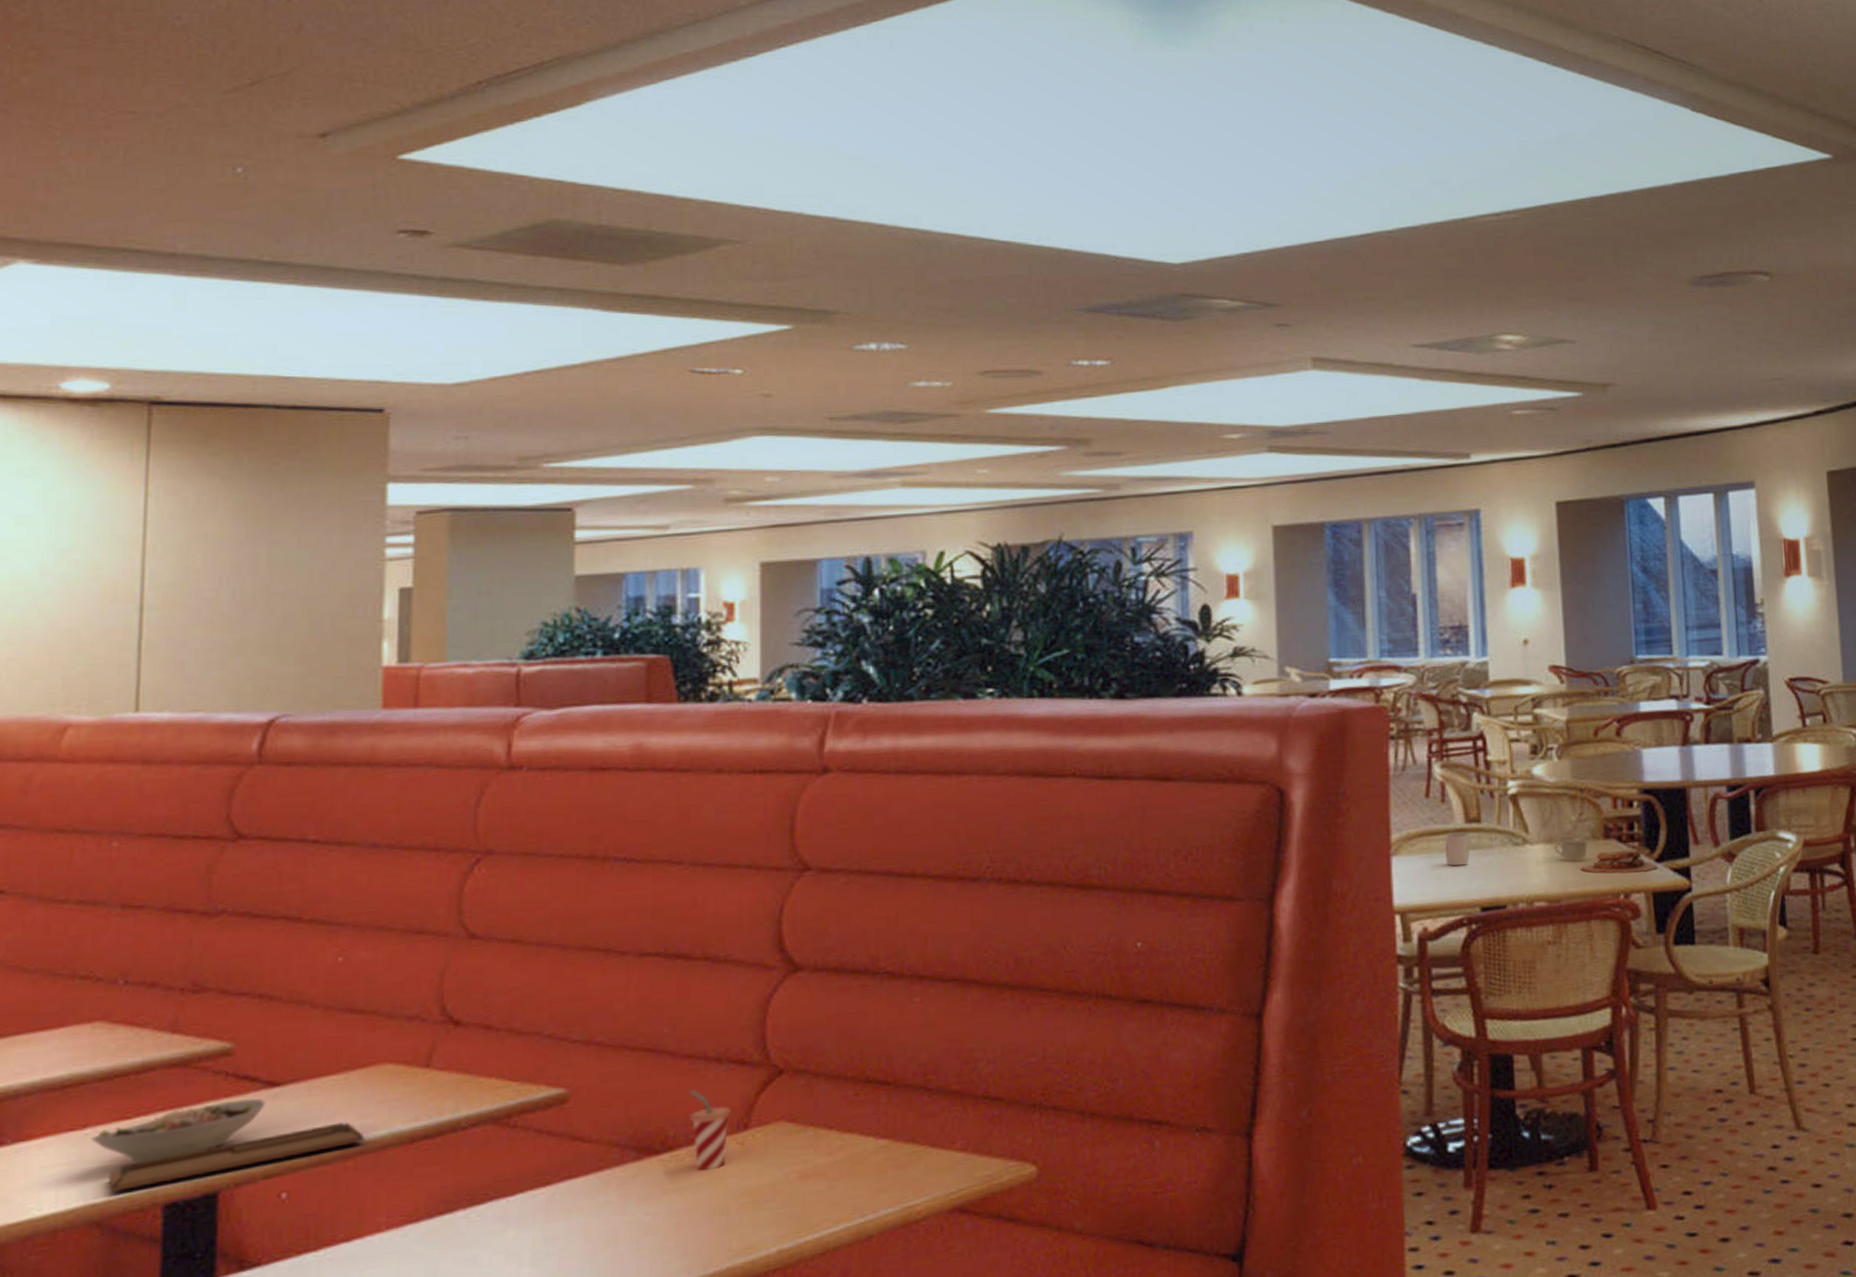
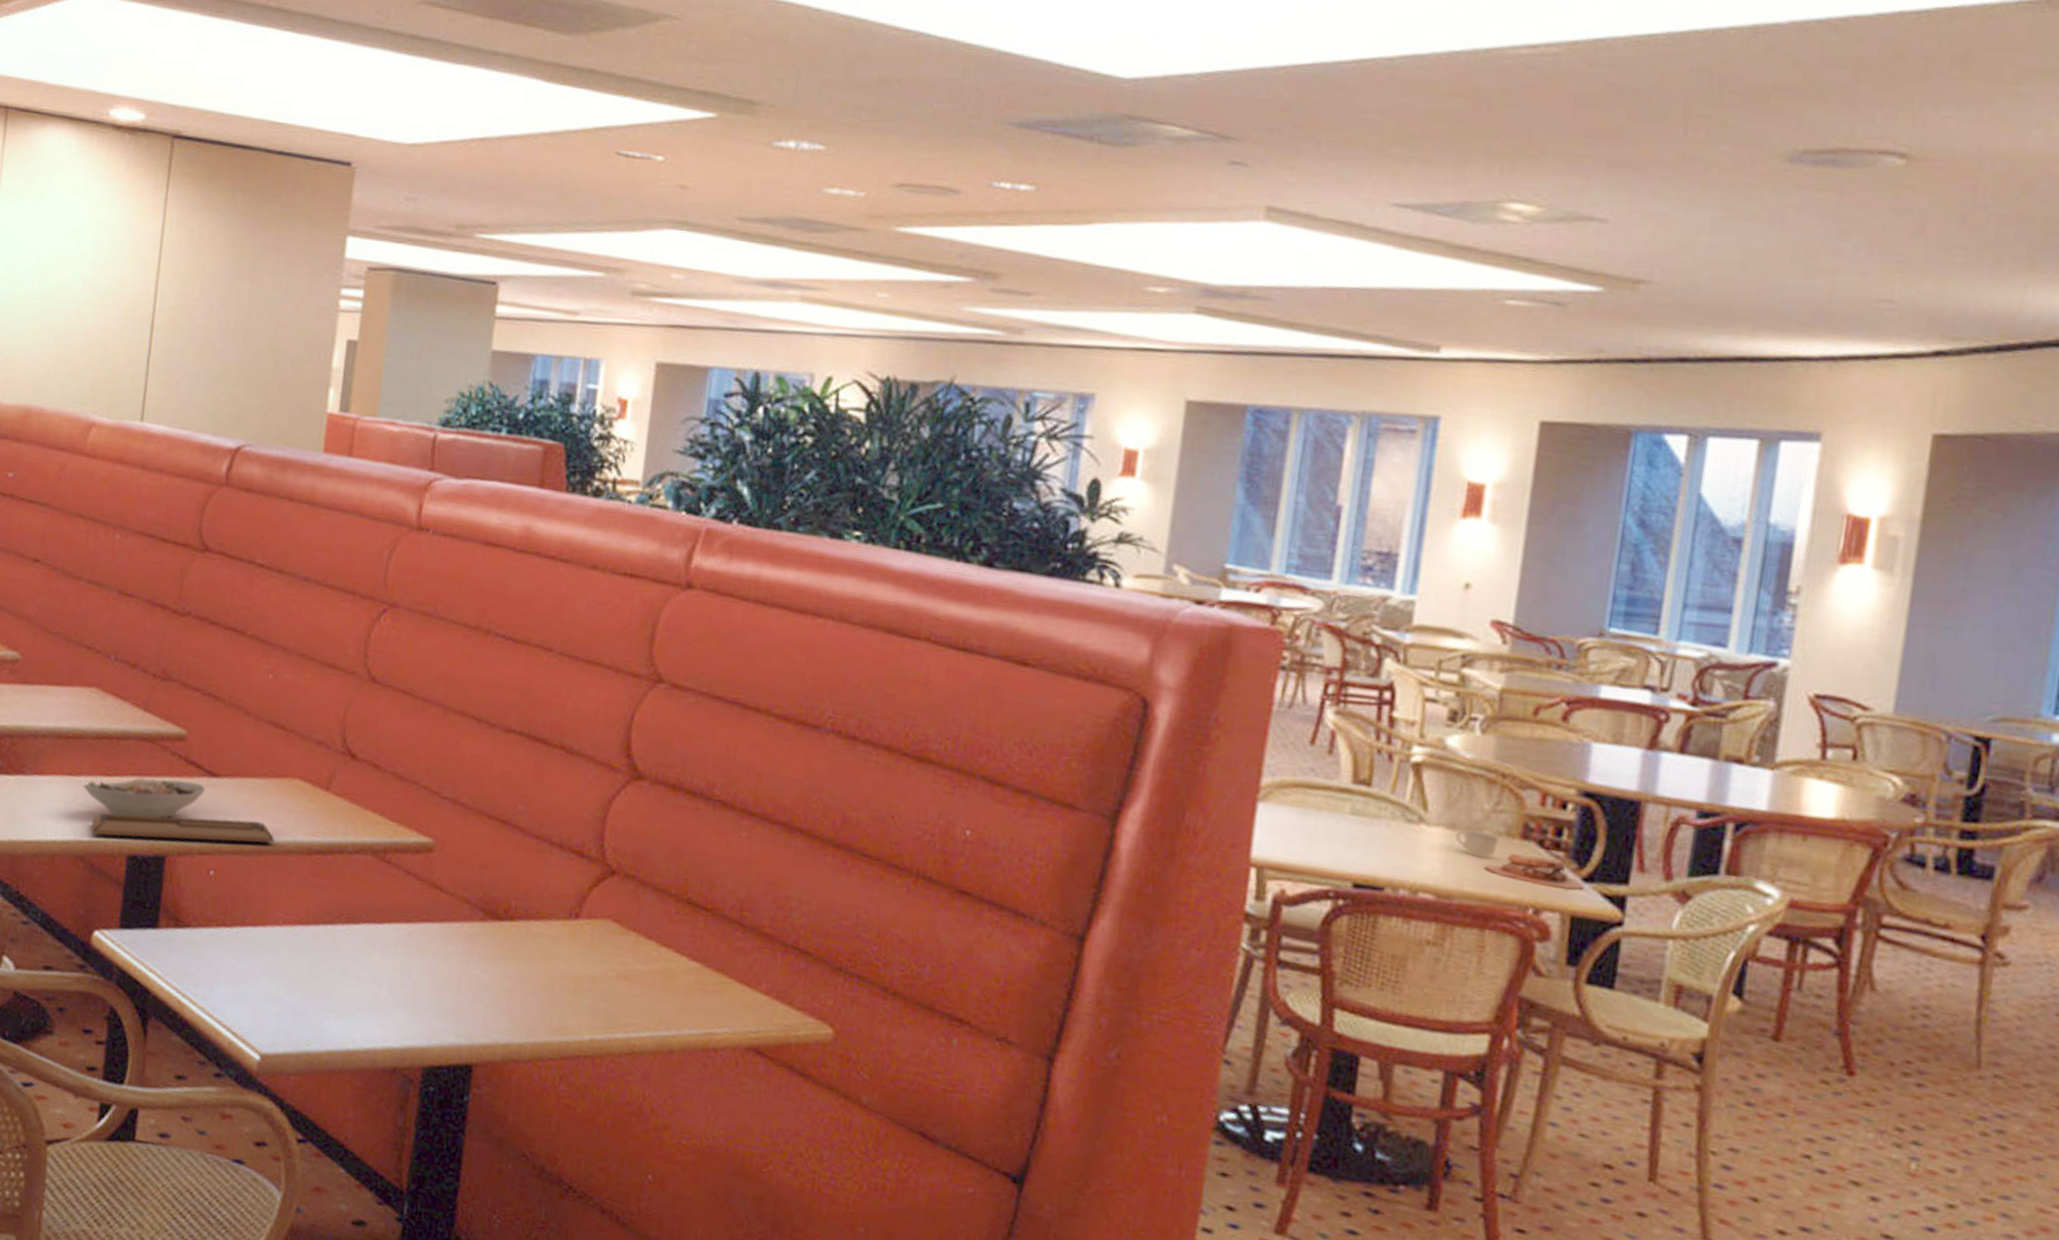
beverage cup: present [688,1089,731,1171] -> none [531,868,566,948]
mug: present [1445,832,1471,867] -> none [1321,790,1356,832]

